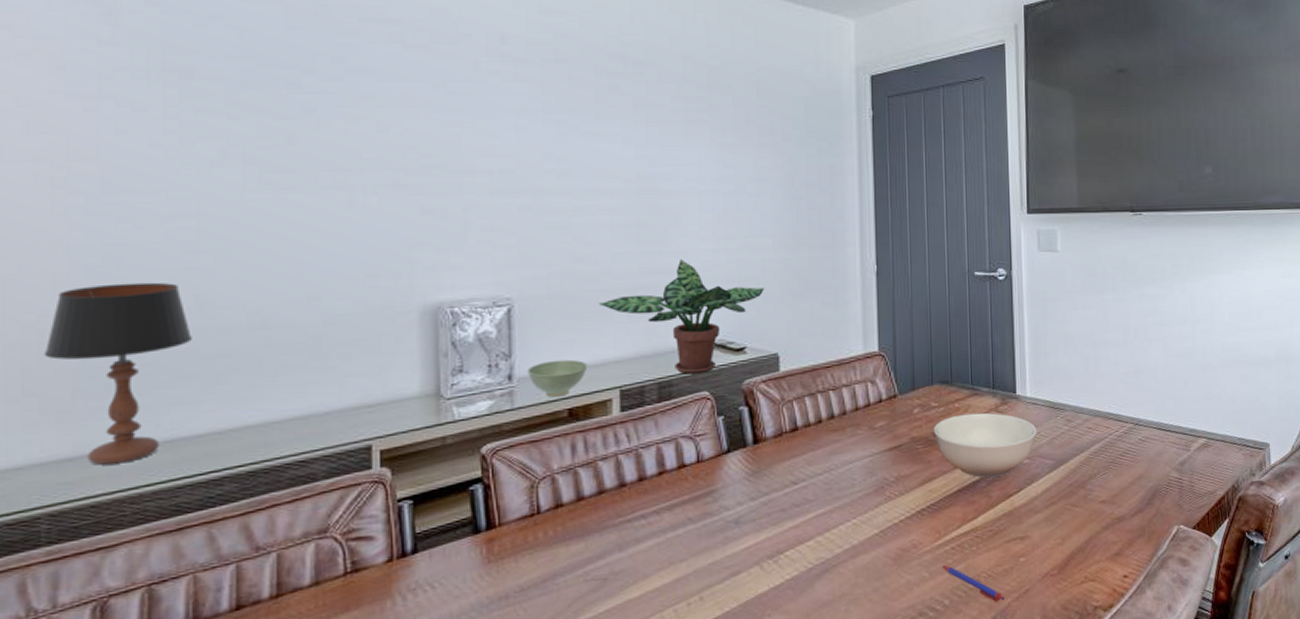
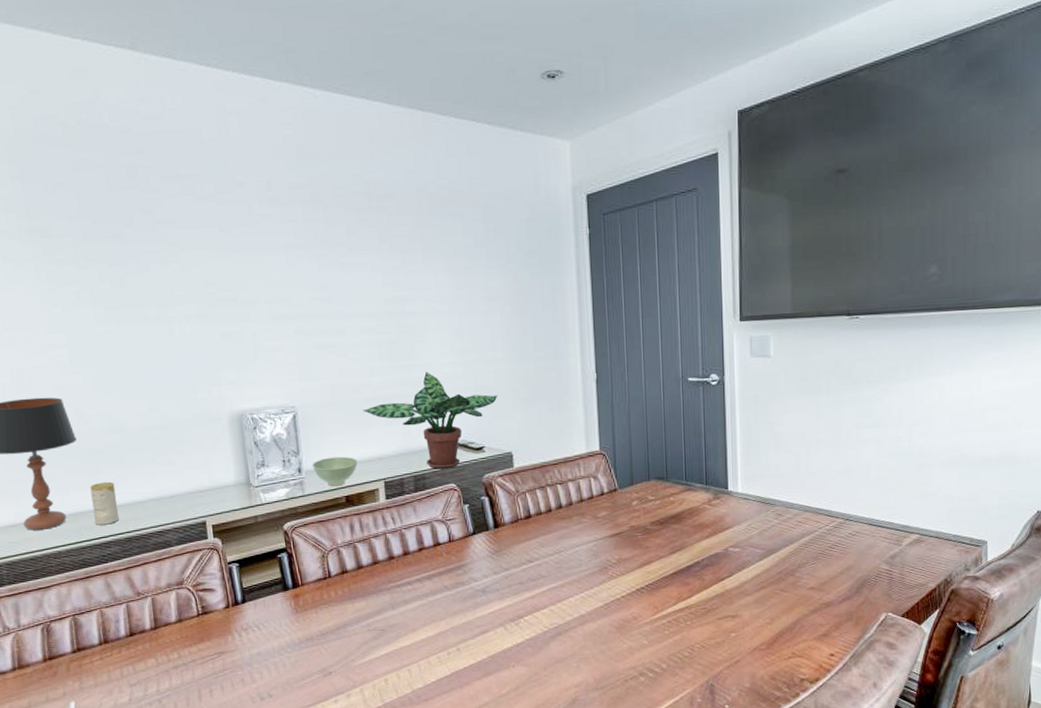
candle: none [203,395,243,455] -> present [90,481,120,525]
bowl: present [933,412,1037,478] -> none [650,506,748,563]
pen: present [941,564,1005,602] -> none [659,634,717,669]

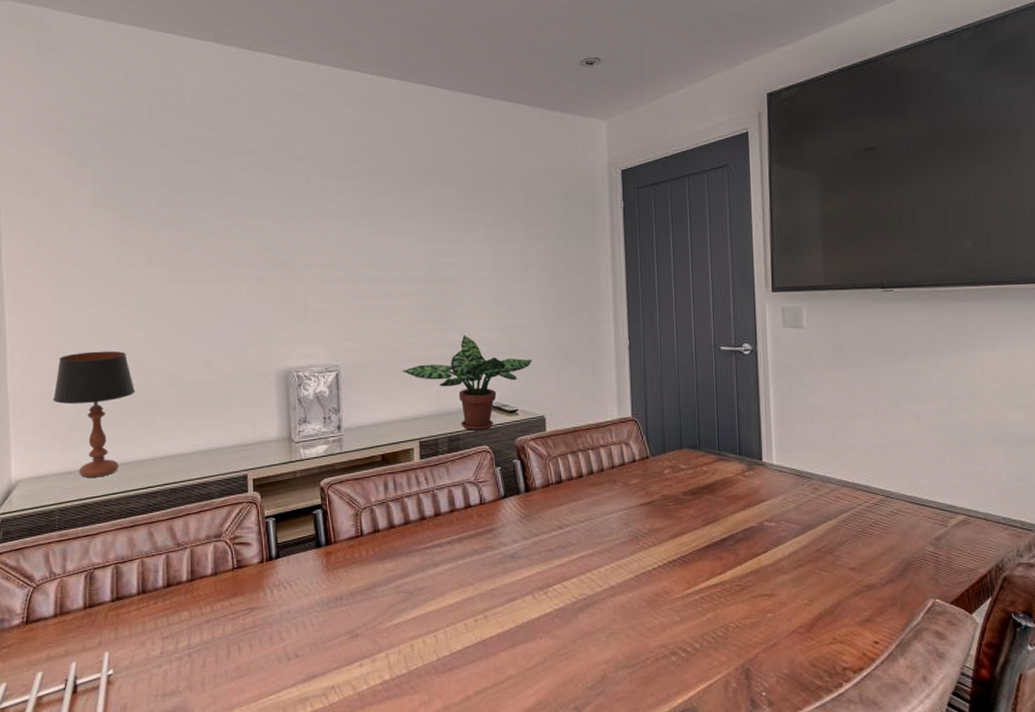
candle: present [90,481,120,525] -> none [143,433,167,475]
bowl: present [311,456,358,487] -> none [351,415,395,445]

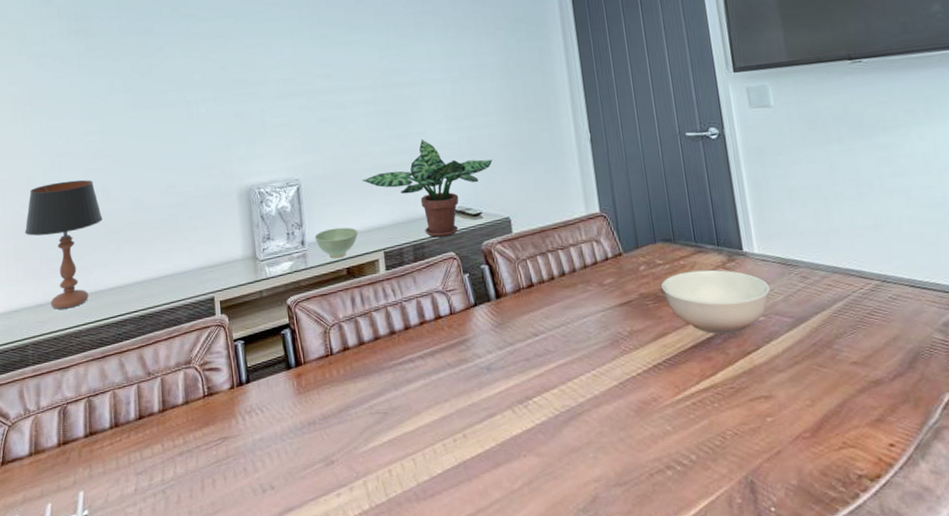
bowl: none [351,415,395,445] -> present [314,227,358,259]
bowl: none [682,477,784,536] -> present [660,269,771,334]

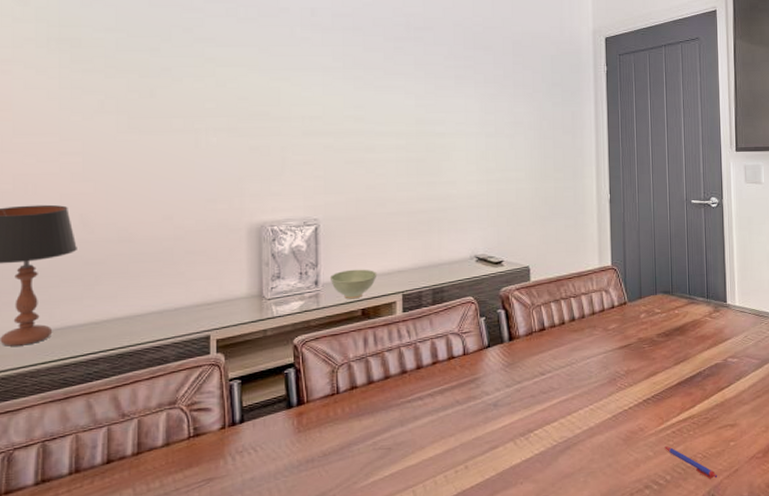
potted plant: present [361,139,493,238] -> none [385,188,519,283]
bowl: present [660,269,771,334] -> none [657,318,745,373]
pen: none [683,419,756,461] -> present [663,445,718,479]

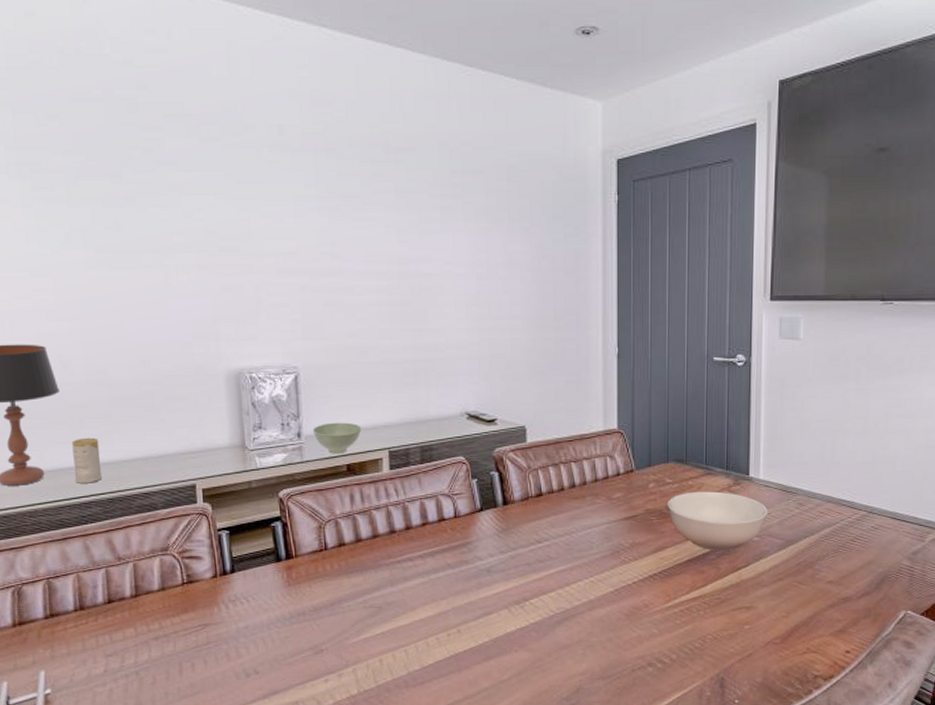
candle: none [85,293,114,340] -> present [72,437,102,483]
bowl: none [657,318,745,373] -> present [667,491,768,551]
pen: present [663,445,718,479] -> none [670,624,729,661]

